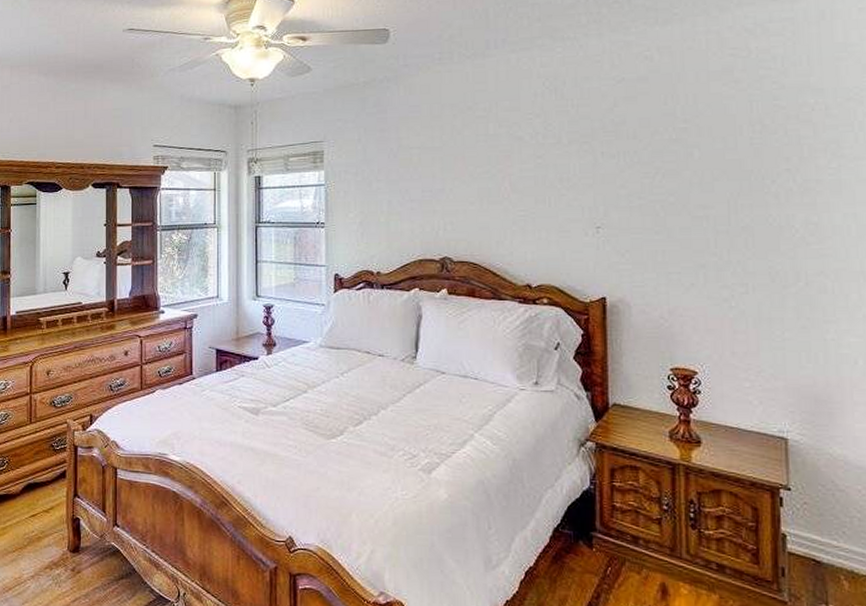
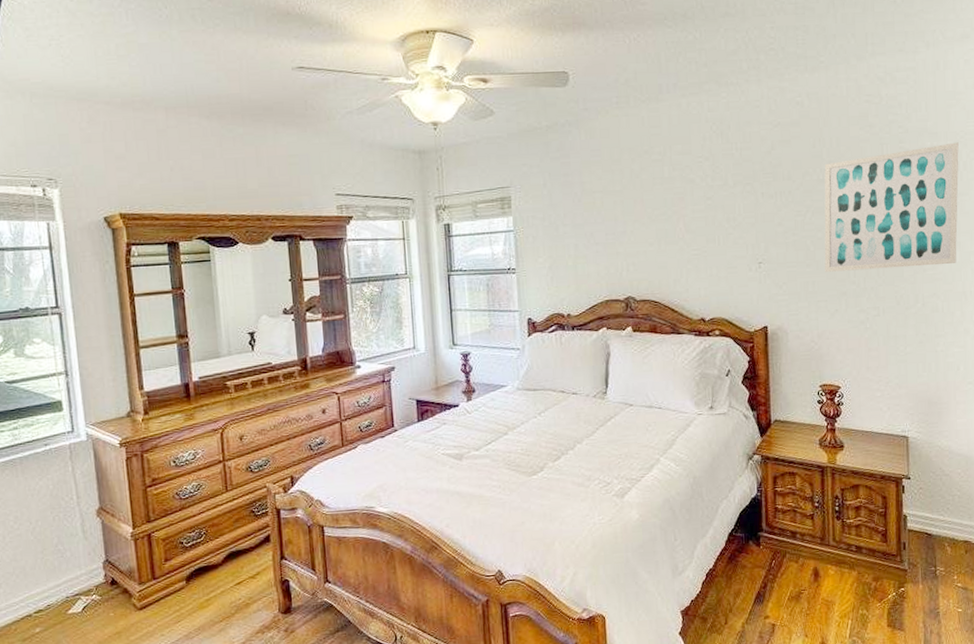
wall art: none [677,100,853,241] -> present [824,142,959,272]

